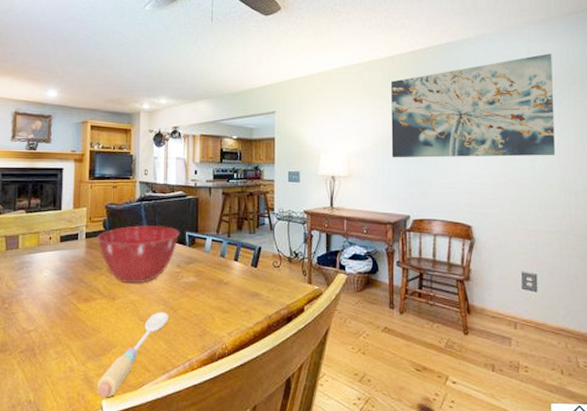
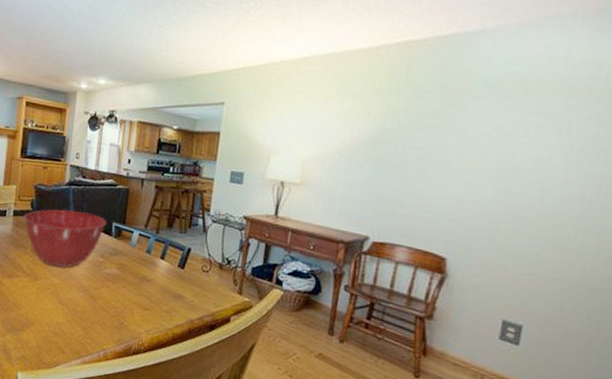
spoon: present [97,311,169,398] -> none [14,298,88,371]
wall art: present [391,53,555,158] -> none [357,55,603,187]

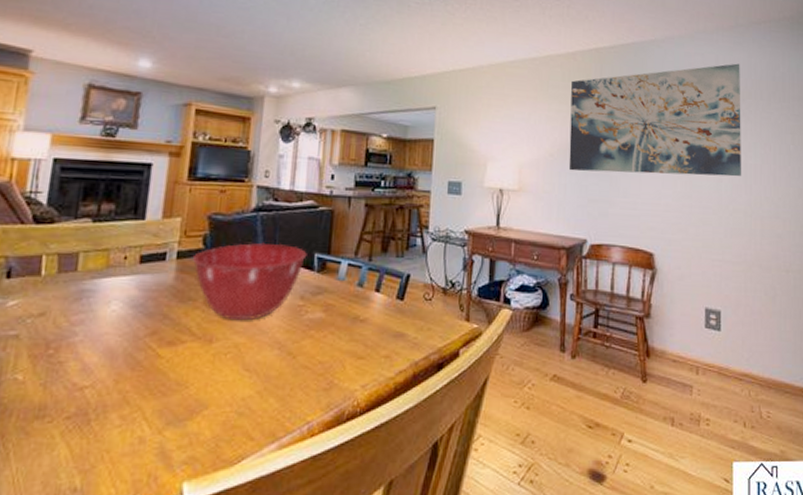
wall art: none [357,55,603,187] -> present [568,63,741,177]

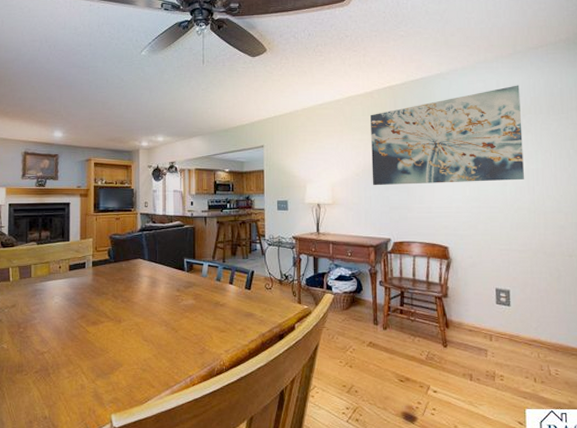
mixing bowl: present [193,242,307,321] -> none [103,252,179,307]

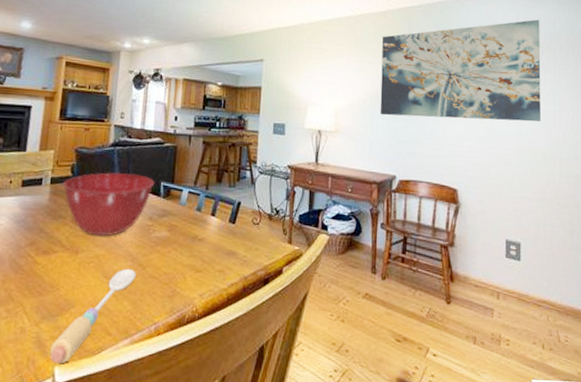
mixing bowl: none [103,252,179,307] -> present [63,172,155,237]
spoon: none [107,332,170,413] -> present [50,268,136,364]

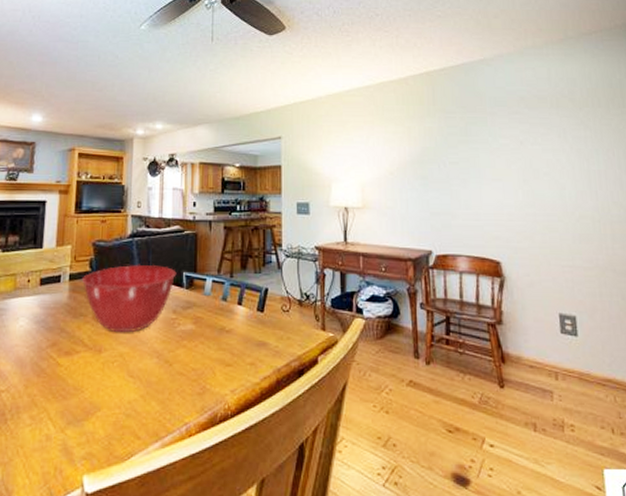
spoon: present [50,268,136,364] -> none [78,366,163,473]
wall art: present [380,19,541,122] -> none [406,74,585,187]

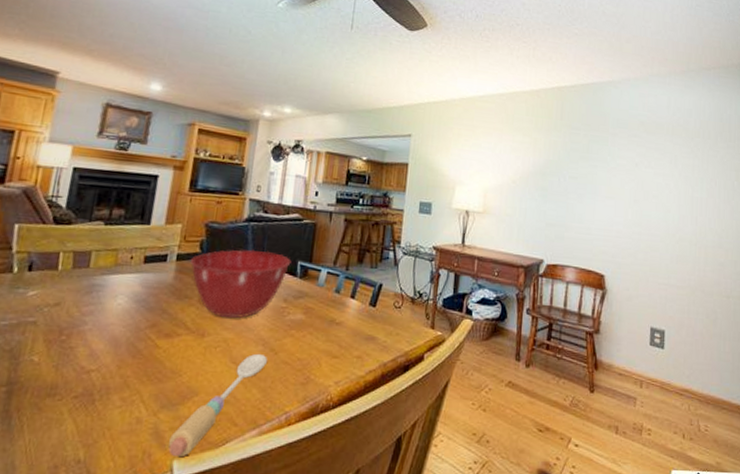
spoon: none [78,366,163,473] -> present [168,353,267,458]

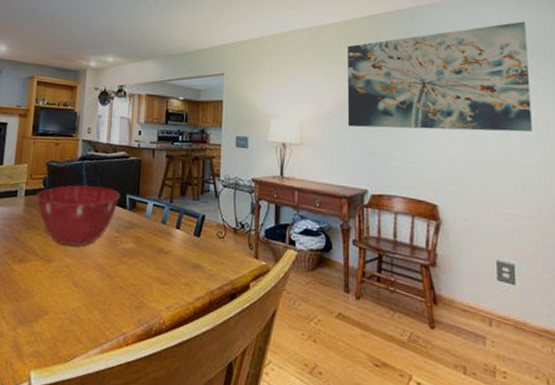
spoon: present [168,353,267,458] -> none [26,278,105,369]
wall art: none [529,105,690,209] -> present [347,21,532,132]

